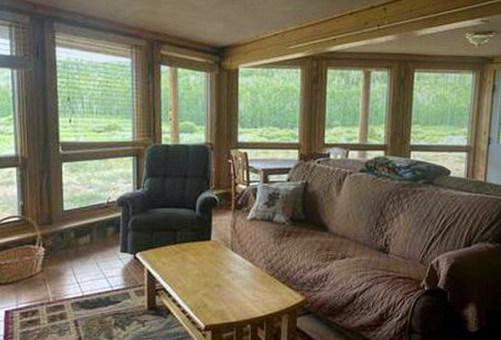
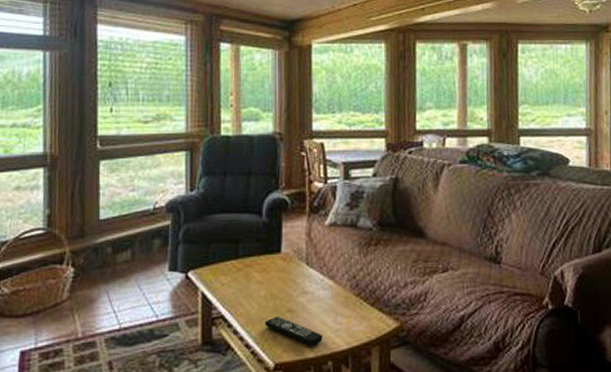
remote control: none [197,290,244,313] -> present [264,317,323,346]

